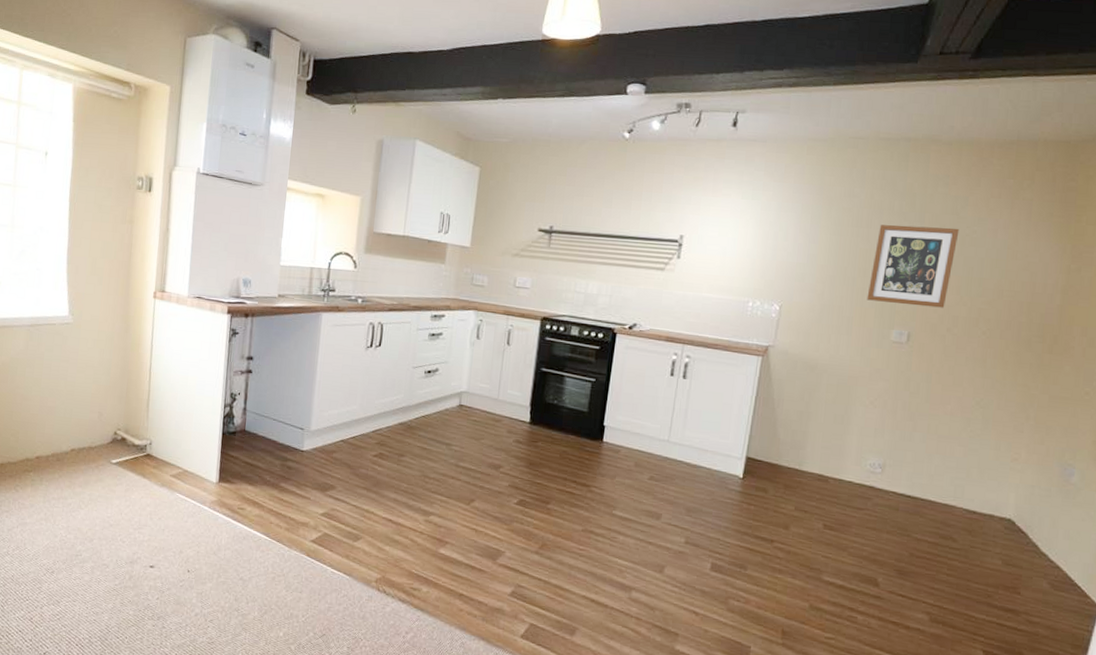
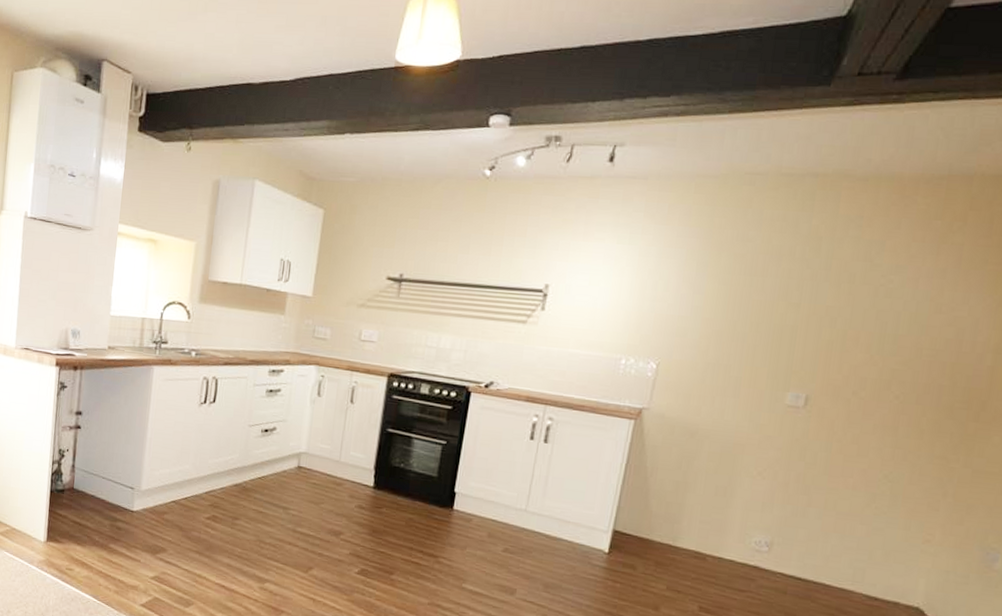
wall art: present [866,225,960,308] -> none [758,273,873,368]

